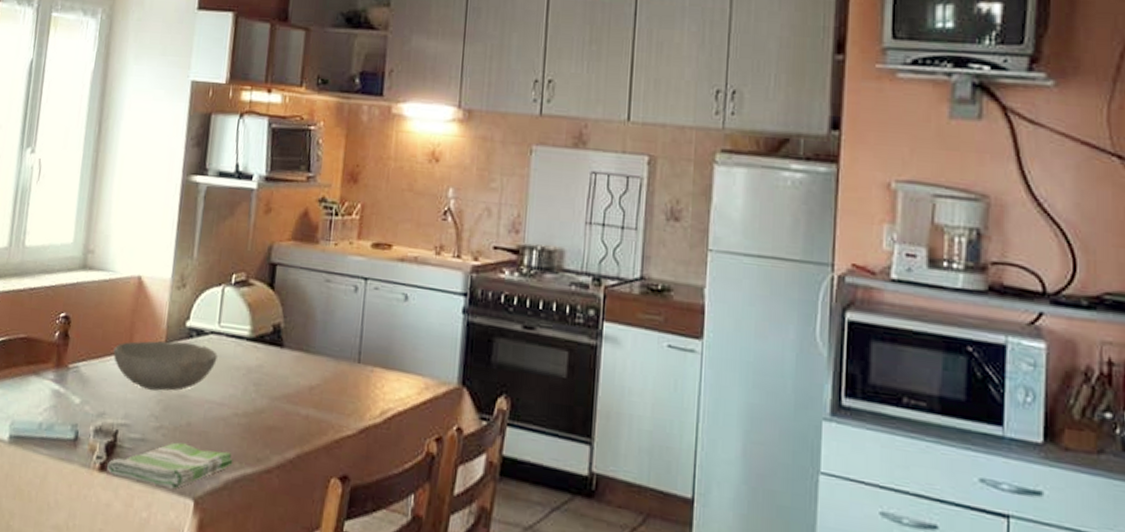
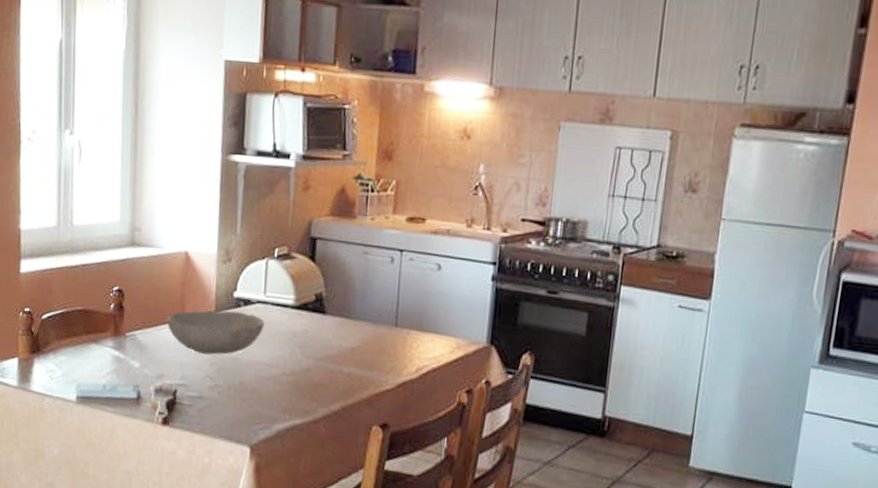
dish towel: present [107,442,234,490] -> none [169,399,284,439]

